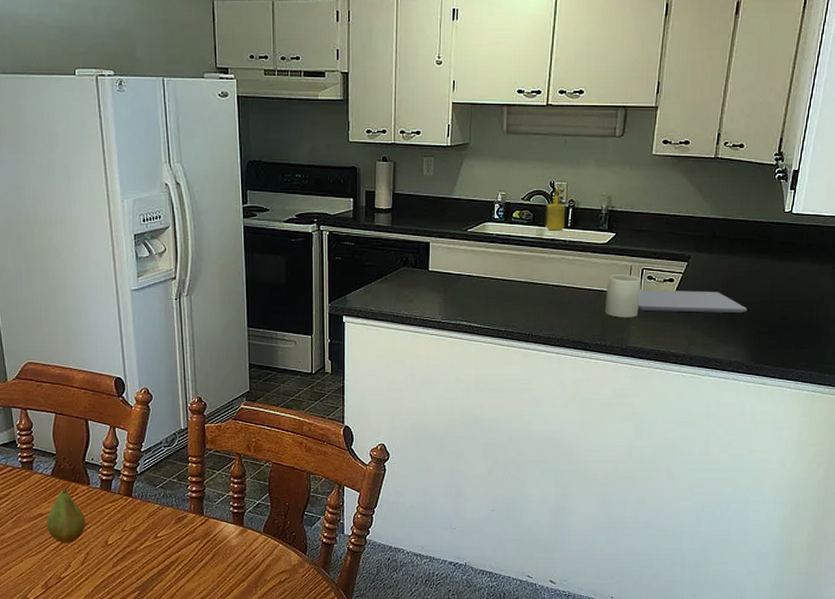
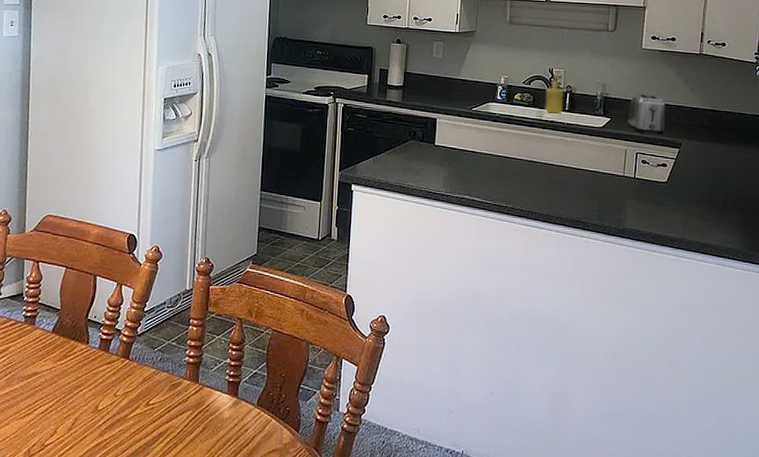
fruit: present [46,486,86,544] -> none [39,344,80,407]
mug: present [605,275,642,318] -> none [602,157,637,200]
toaster: none [634,204,675,248] -> present [627,93,666,135]
cutting board: present [637,289,748,313] -> none [633,173,739,200]

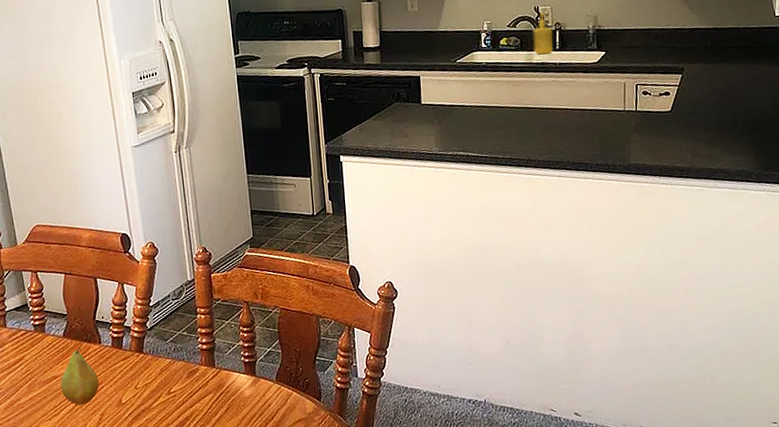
fruit: none [39,344,80,407] -> present [60,346,100,405]
toaster: present [627,93,666,135] -> none [624,20,665,63]

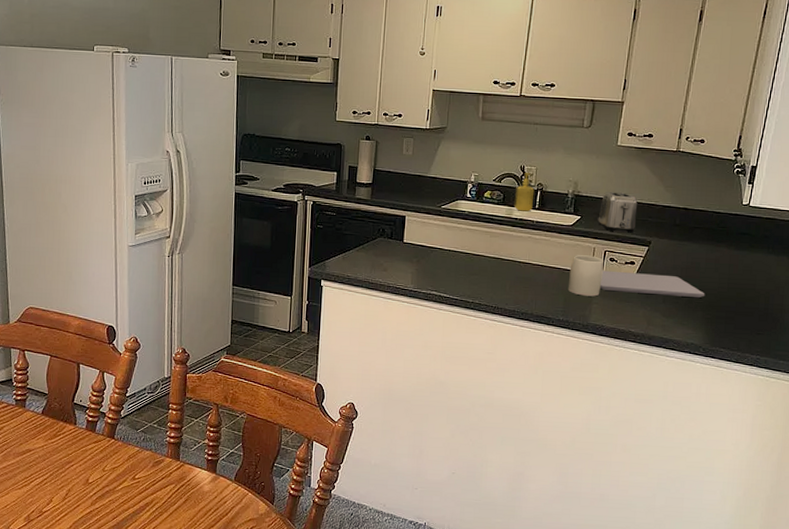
fruit: present [60,346,100,405] -> none [33,425,70,479]
mug: none [601,91,639,136] -> present [568,255,605,297]
toaster: none [624,20,665,63] -> present [598,191,638,233]
cutting board: none [635,101,750,126] -> present [599,270,705,297]

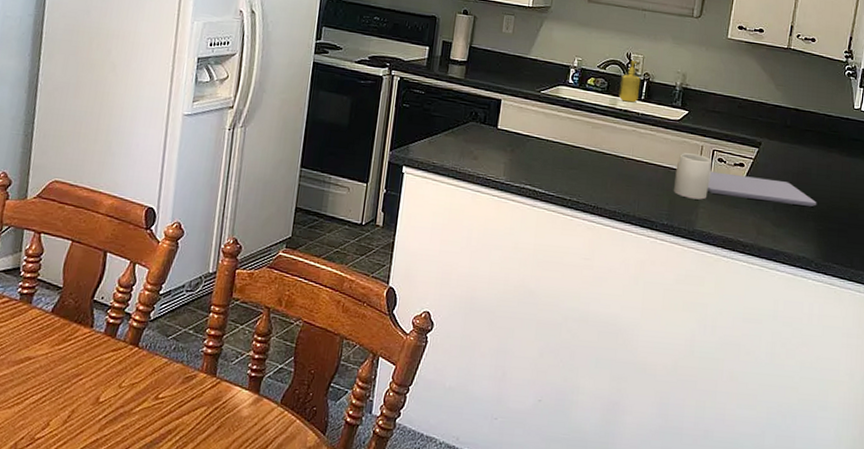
toaster: present [598,191,638,233] -> none [706,85,748,132]

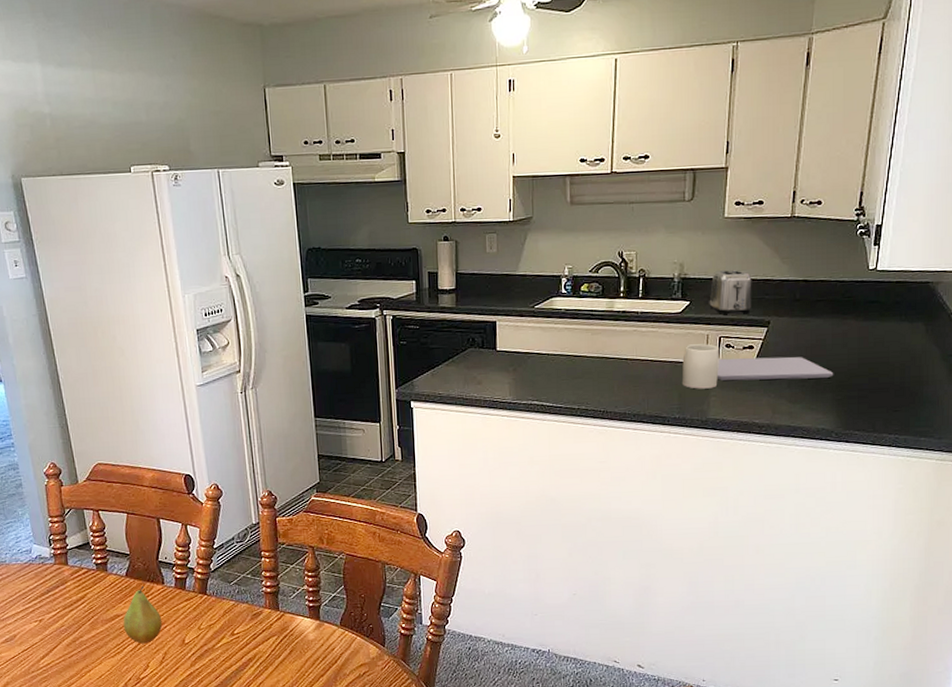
fruit: none [31,327,80,397] -> present [123,586,163,644]
soap dispenser: present [618,59,641,103] -> none [614,258,637,303]
toaster: none [706,85,748,132] -> present [709,270,752,314]

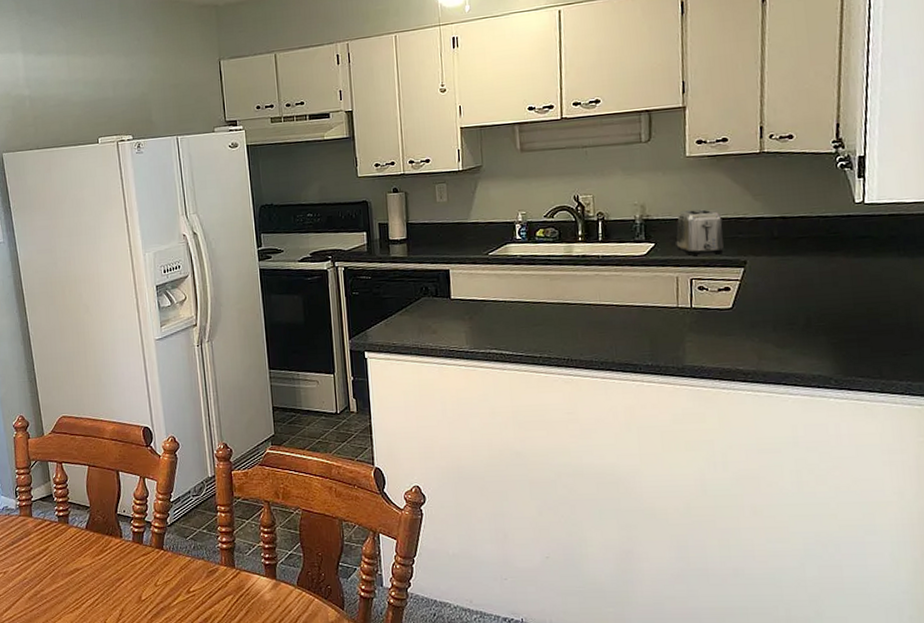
fruit: present [123,586,163,644] -> none [82,540,120,599]
mug: present [682,344,720,389] -> none [651,286,694,335]
cutting board: present [716,356,834,381] -> none [691,298,826,325]

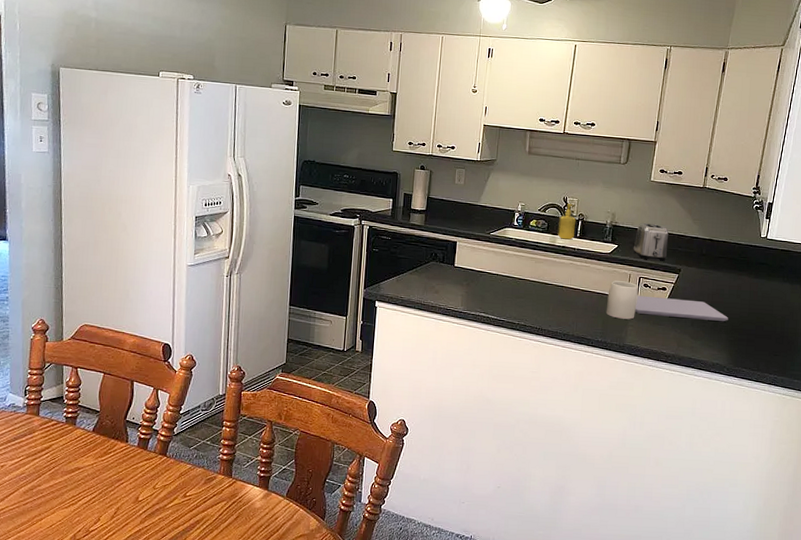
soap dispenser: none [571,201,596,247] -> present [557,203,576,240]
mug: none [651,286,694,335] -> present [606,280,639,320]
cutting board: none [691,298,826,325] -> present [634,295,729,321]

